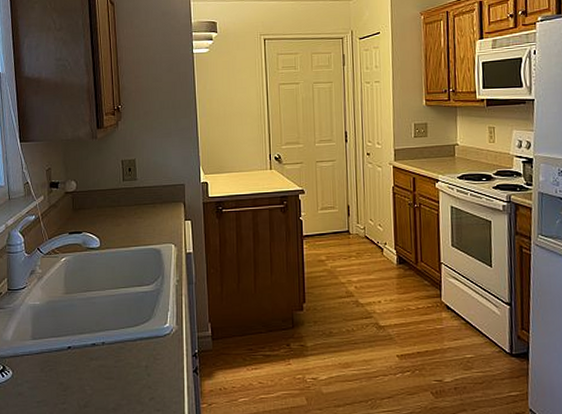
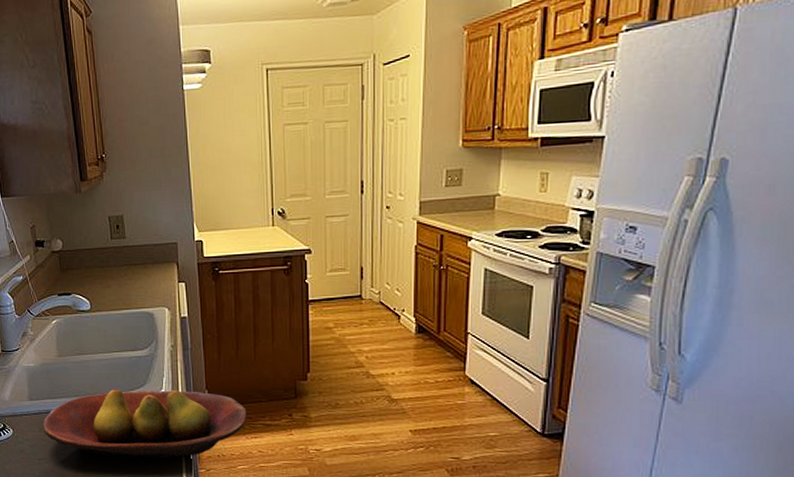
fruit bowl: none [44,323,248,395] -> present [42,388,247,459]

